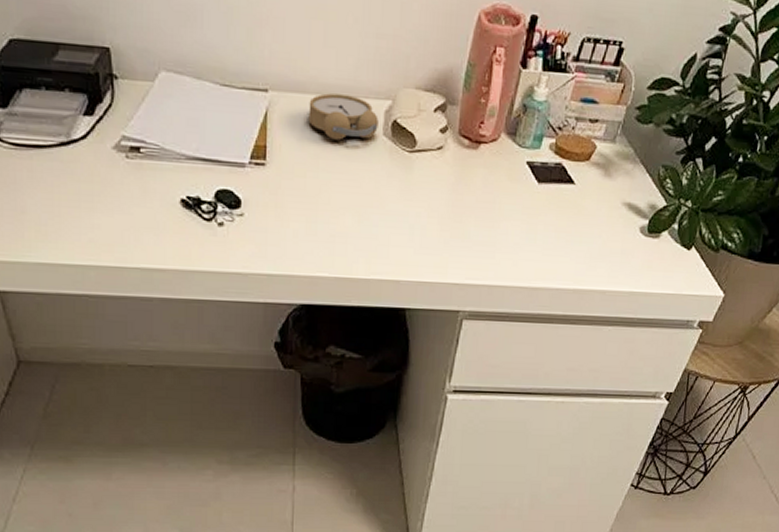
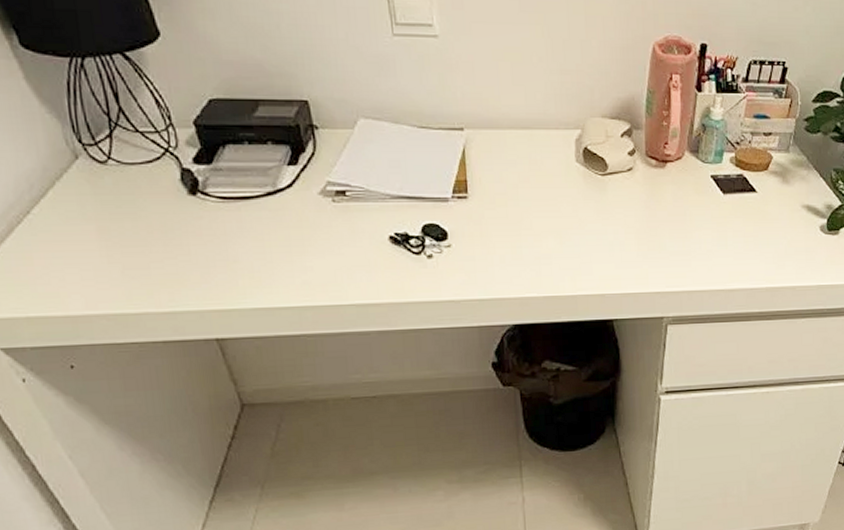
alarm clock: present [308,93,379,140] -> none [503,128,571,170]

